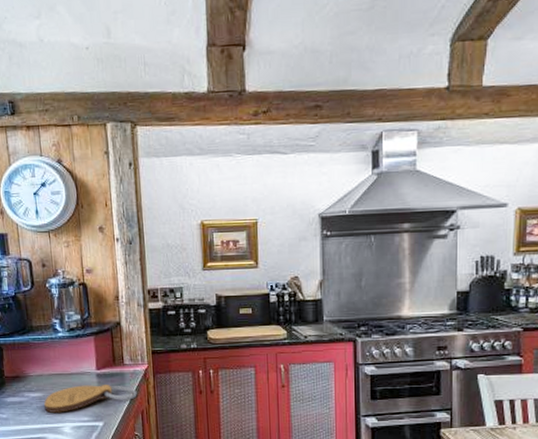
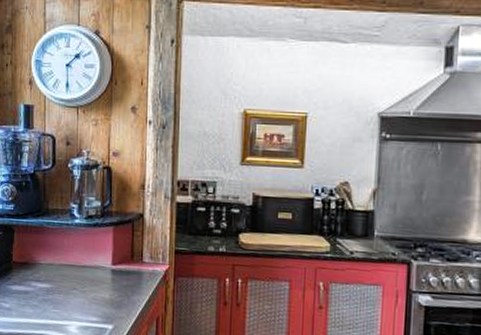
cutting board: present [44,385,137,413] -> none [51,280,154,309]

